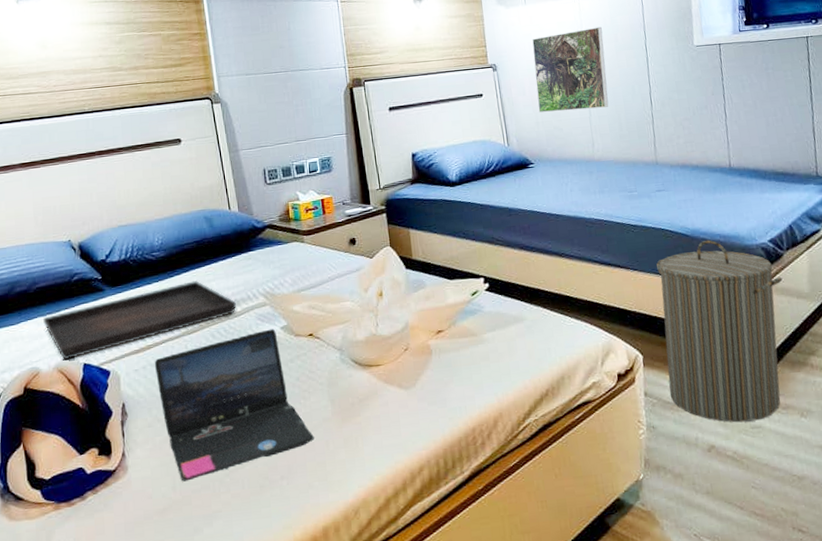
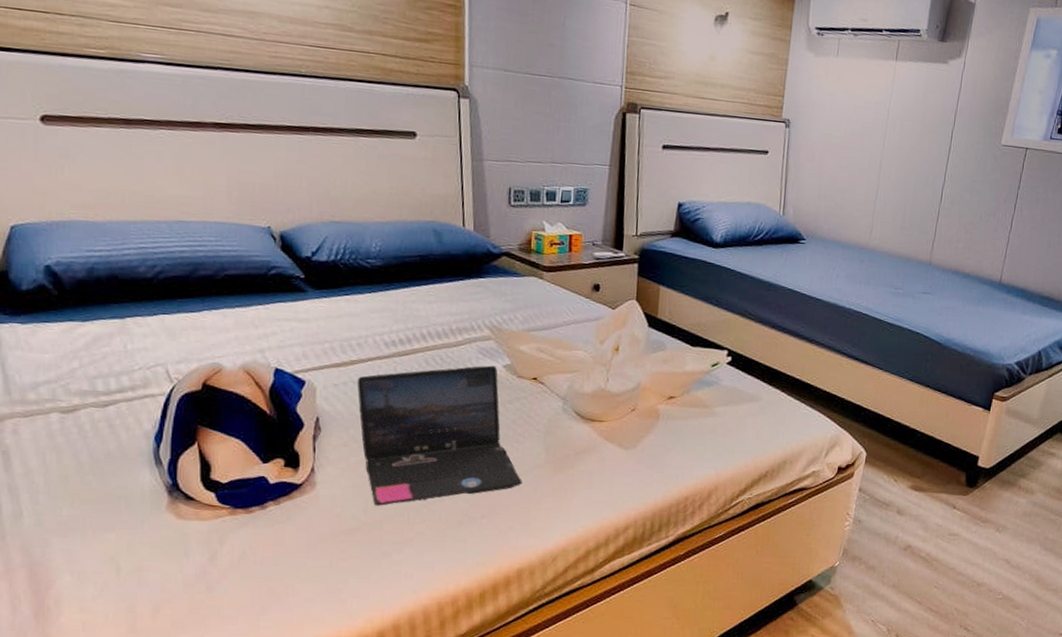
serving tray: present [43,281,237,359] -> none [231,299,458,361]
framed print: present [532,26,609,112] -> none [823,98,912,194]
laundry hamper: present [656,239,783,423] -> none [882,351,1017,529]

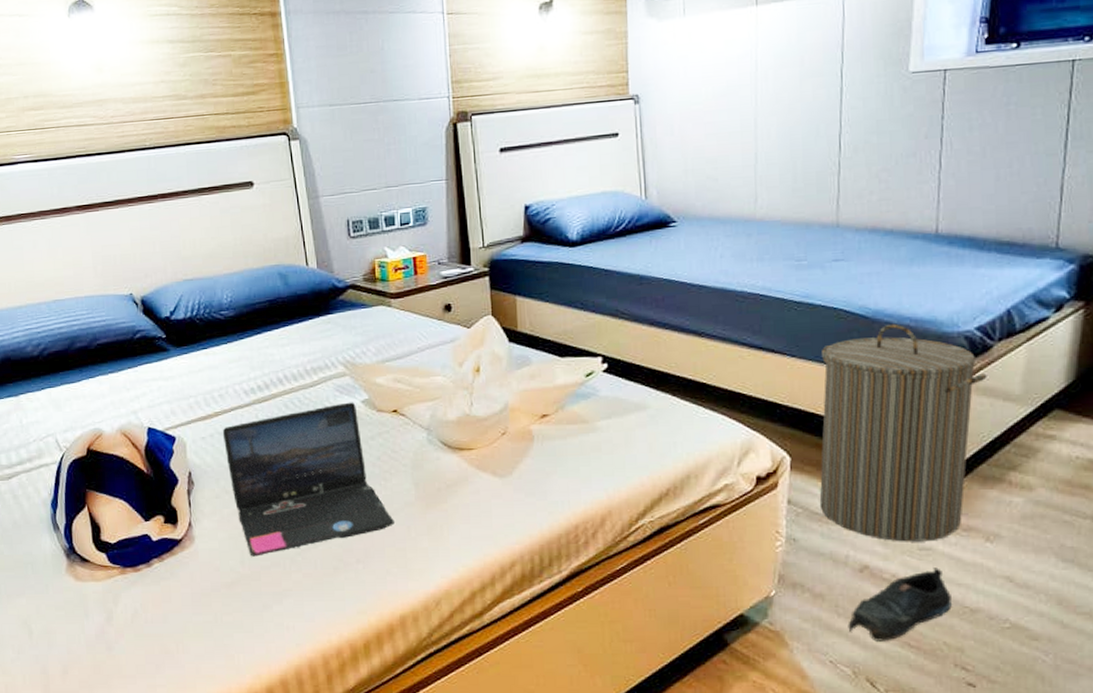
laundry hamper: none [882,351,1017,529] -> present [819,323,987,542]
shoe: none [889,550,966,606] -> present [848,568,952,641]

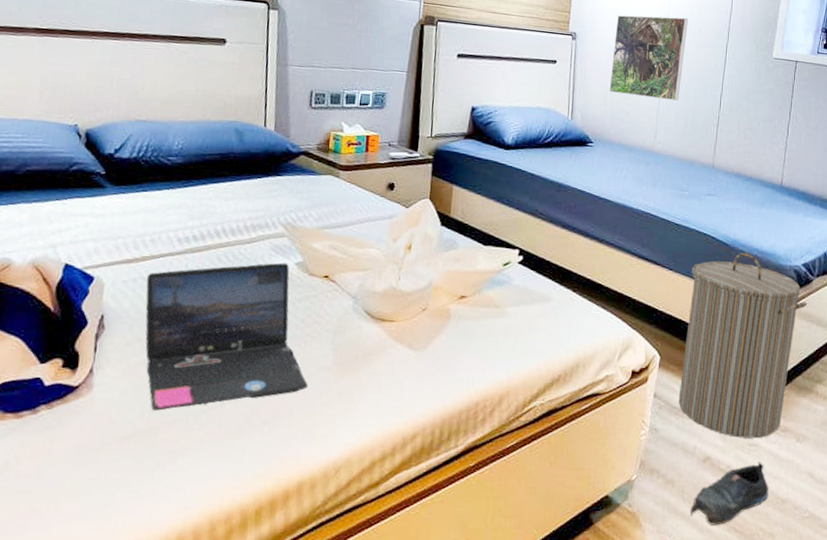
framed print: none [688,46,785,158] -> present [609,15,688,102]

